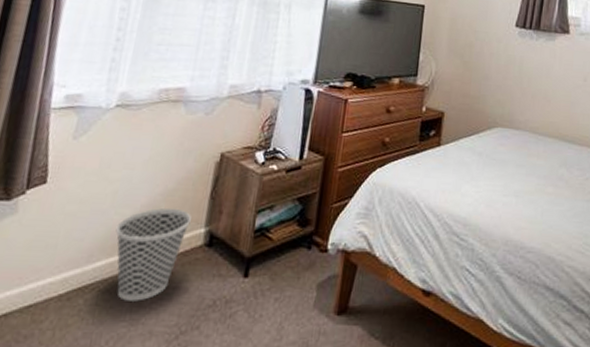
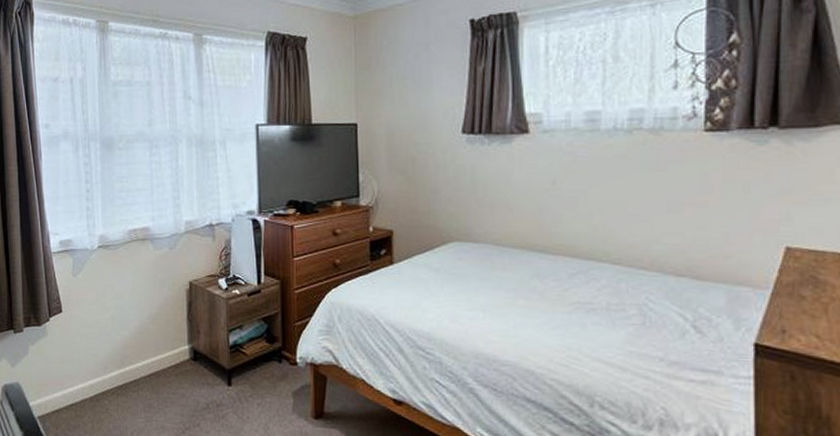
wastebasket: present [115,207,192,302] -> none [120,329,176,403]

